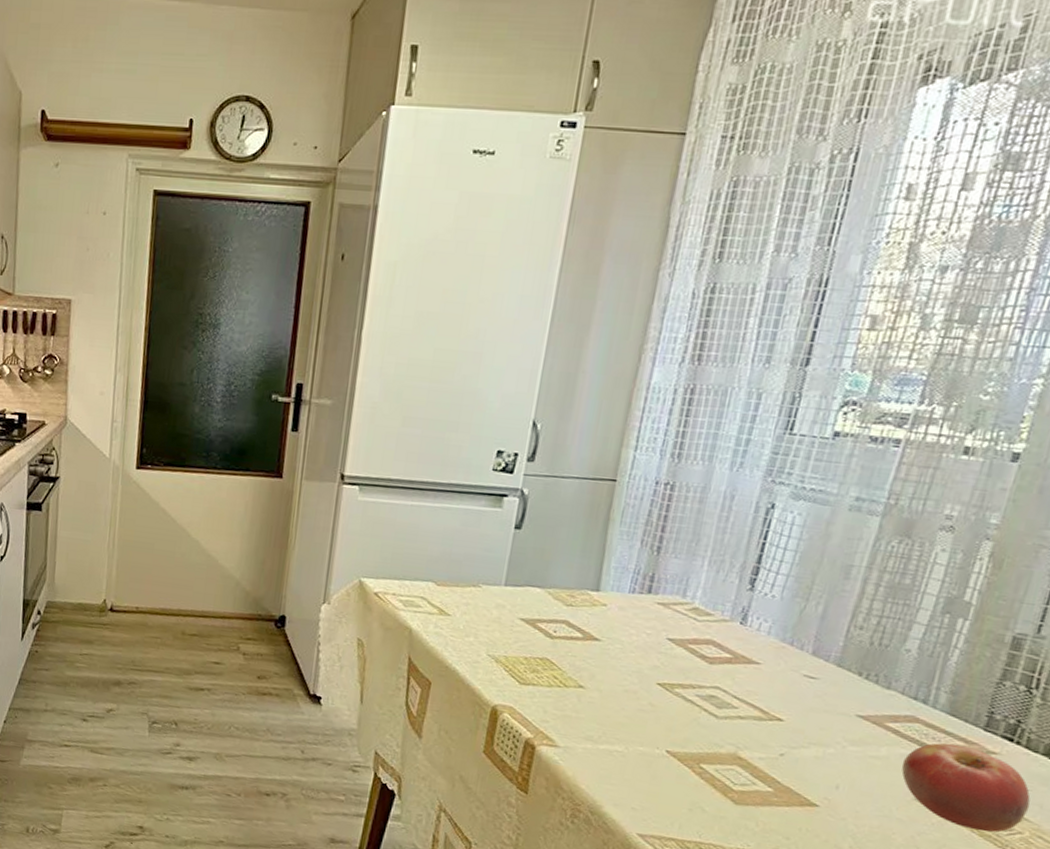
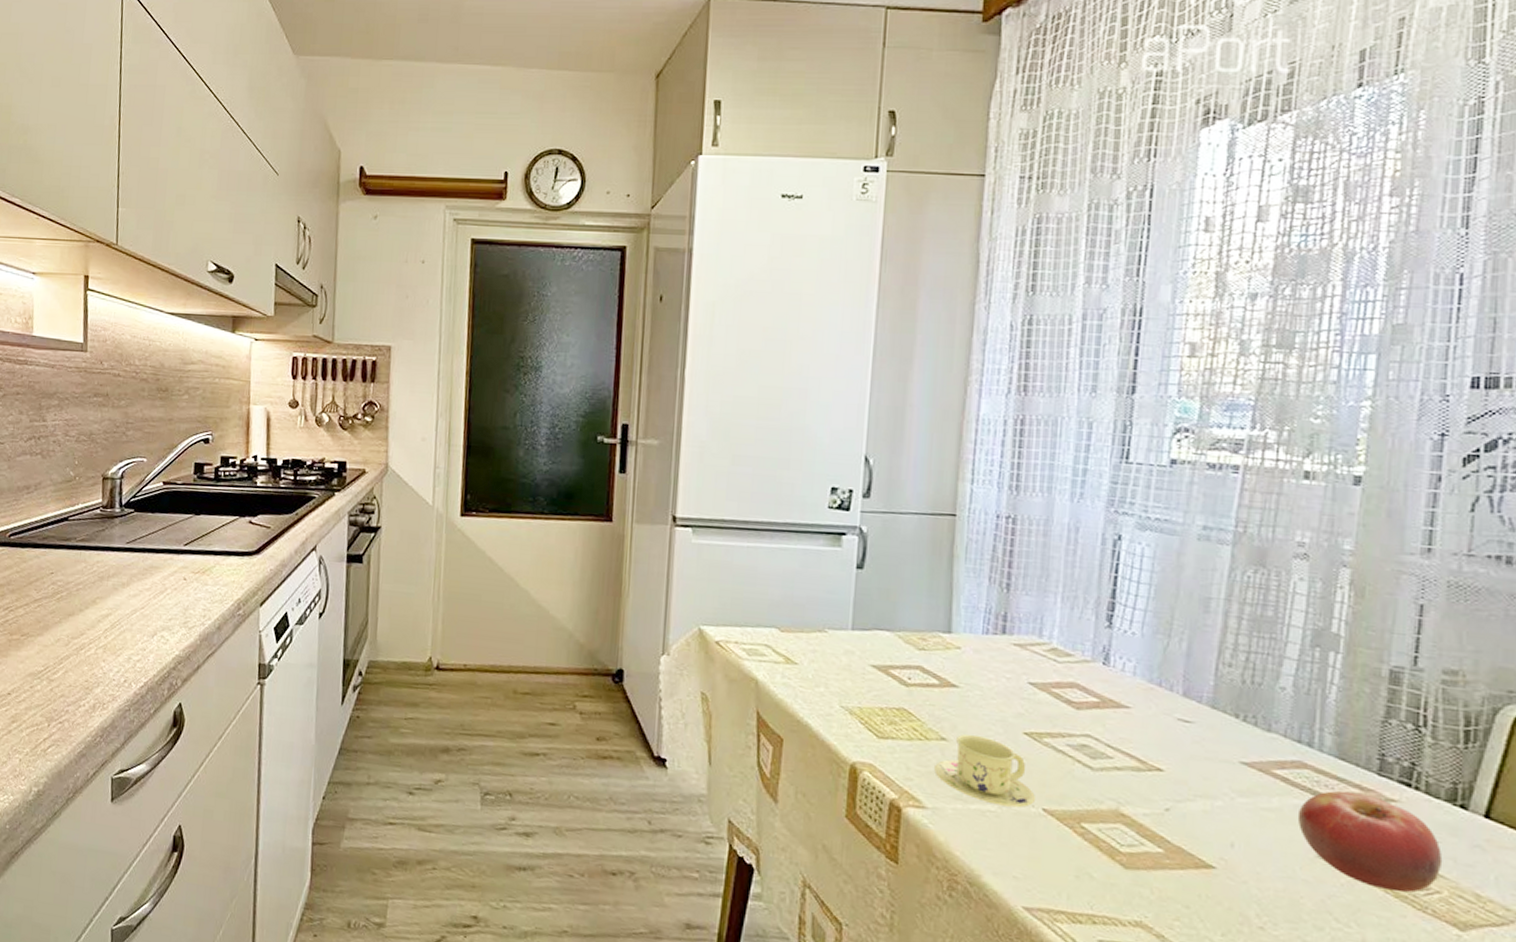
cup and saucer: none [569,683,661,750] -> present [934,734,1035,808]

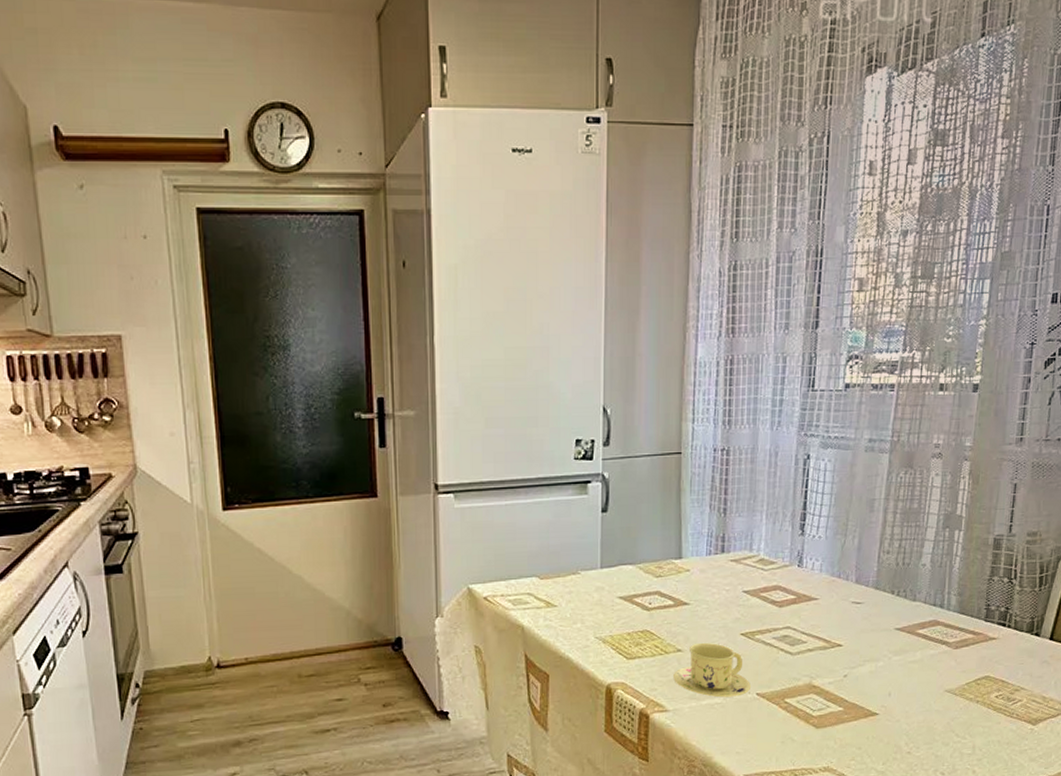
fruit: present [1297,790,1443,893] -> none [932,637,1024,706]

